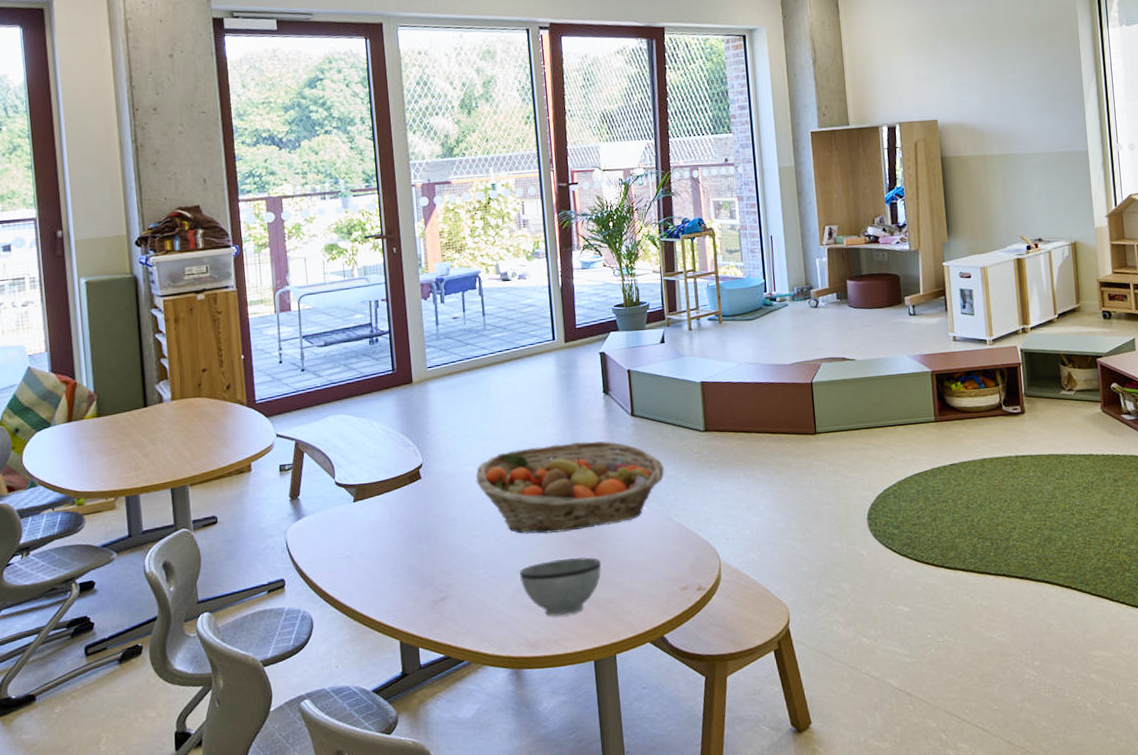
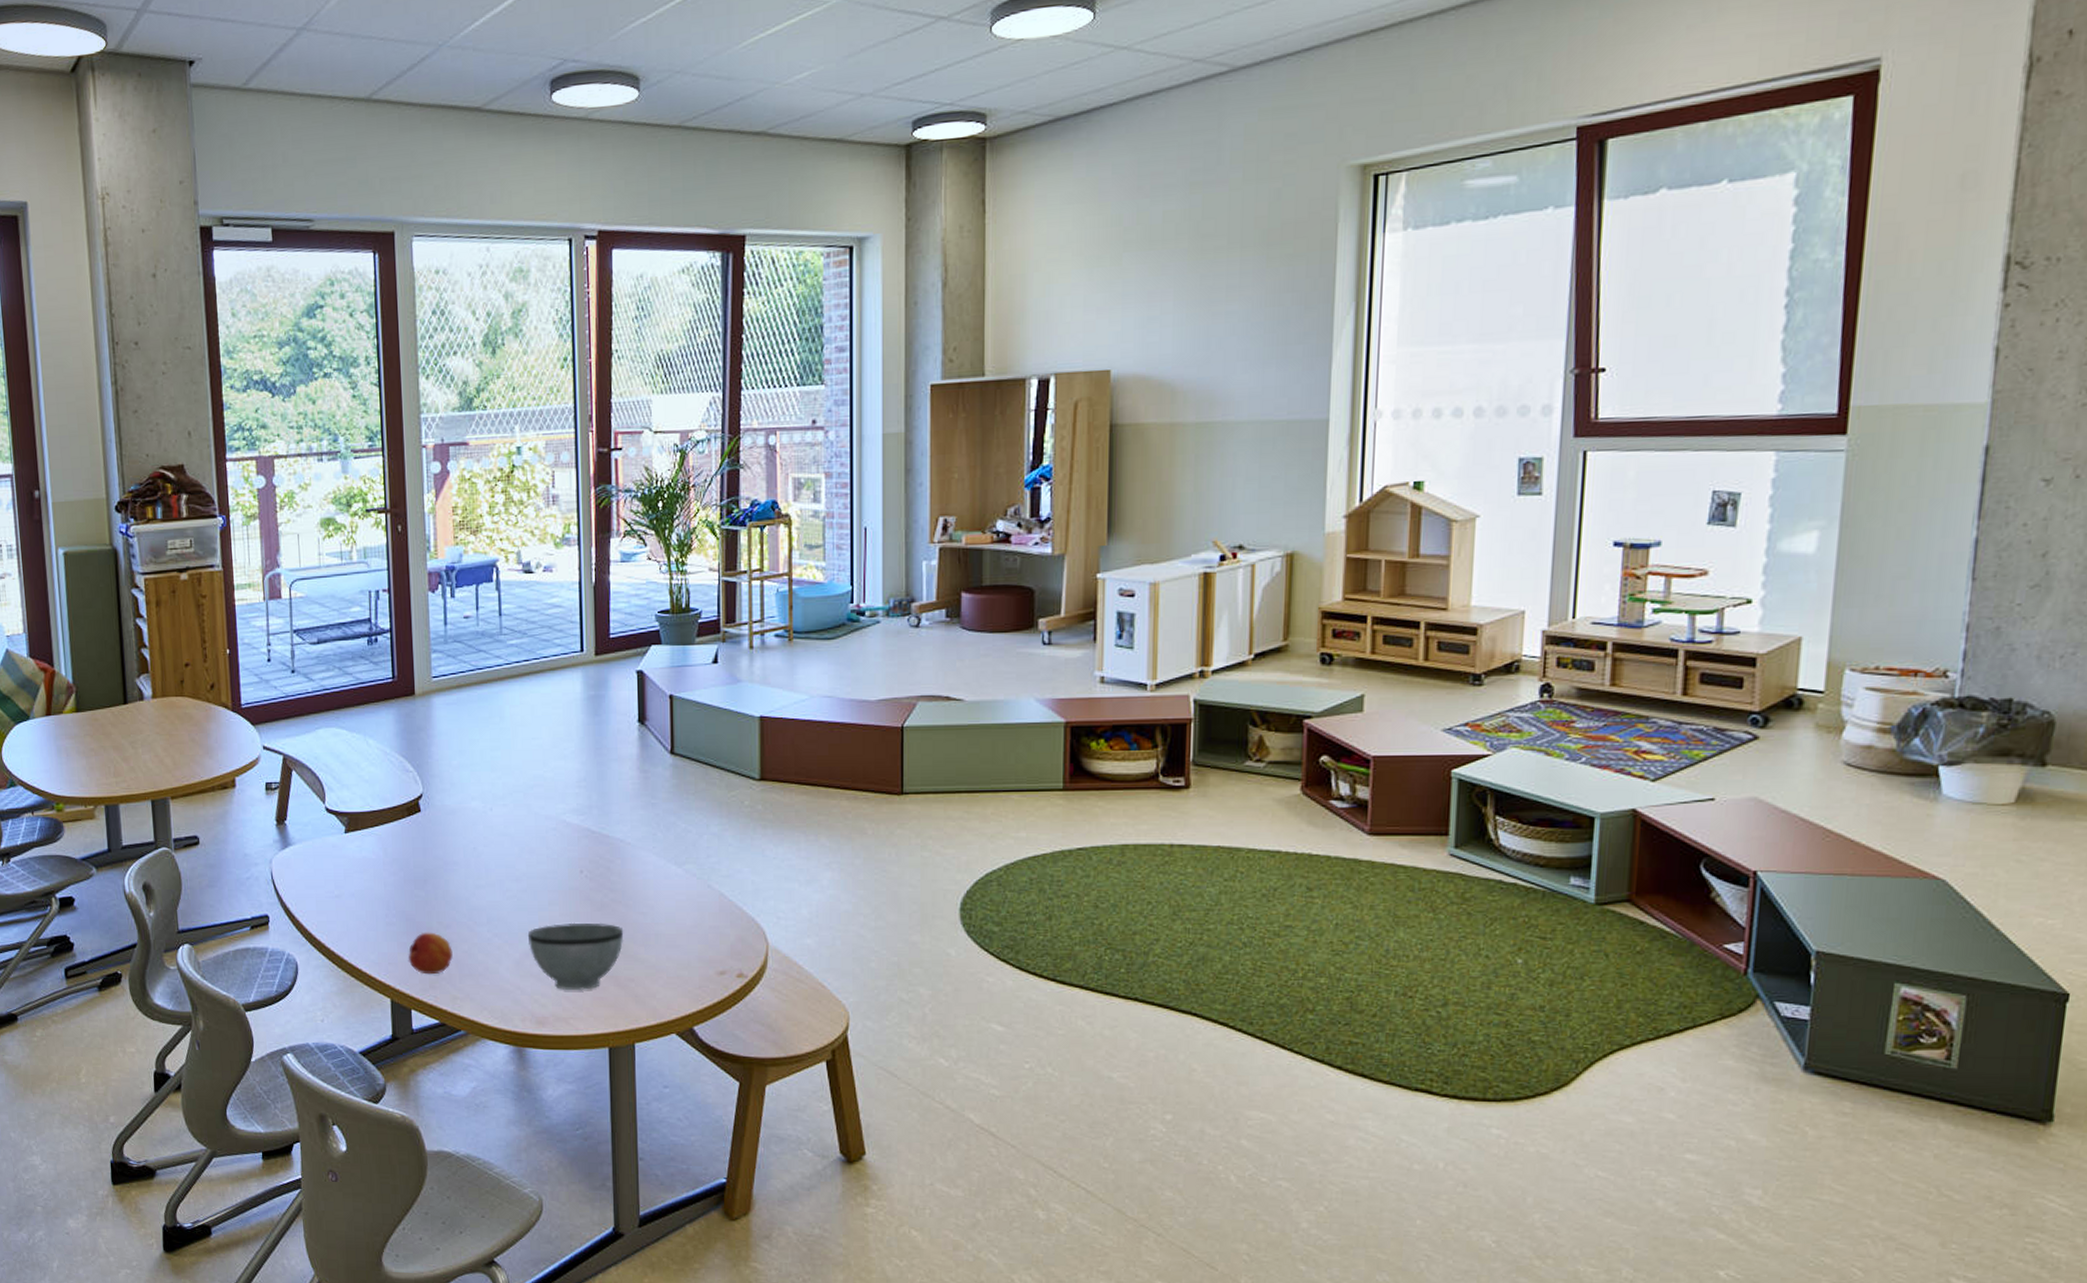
fruit: none [414,579,455,617] -> present [408,932,453,975]
fruit basket: present [475,440,664,534] -> none [482,781,706,891]

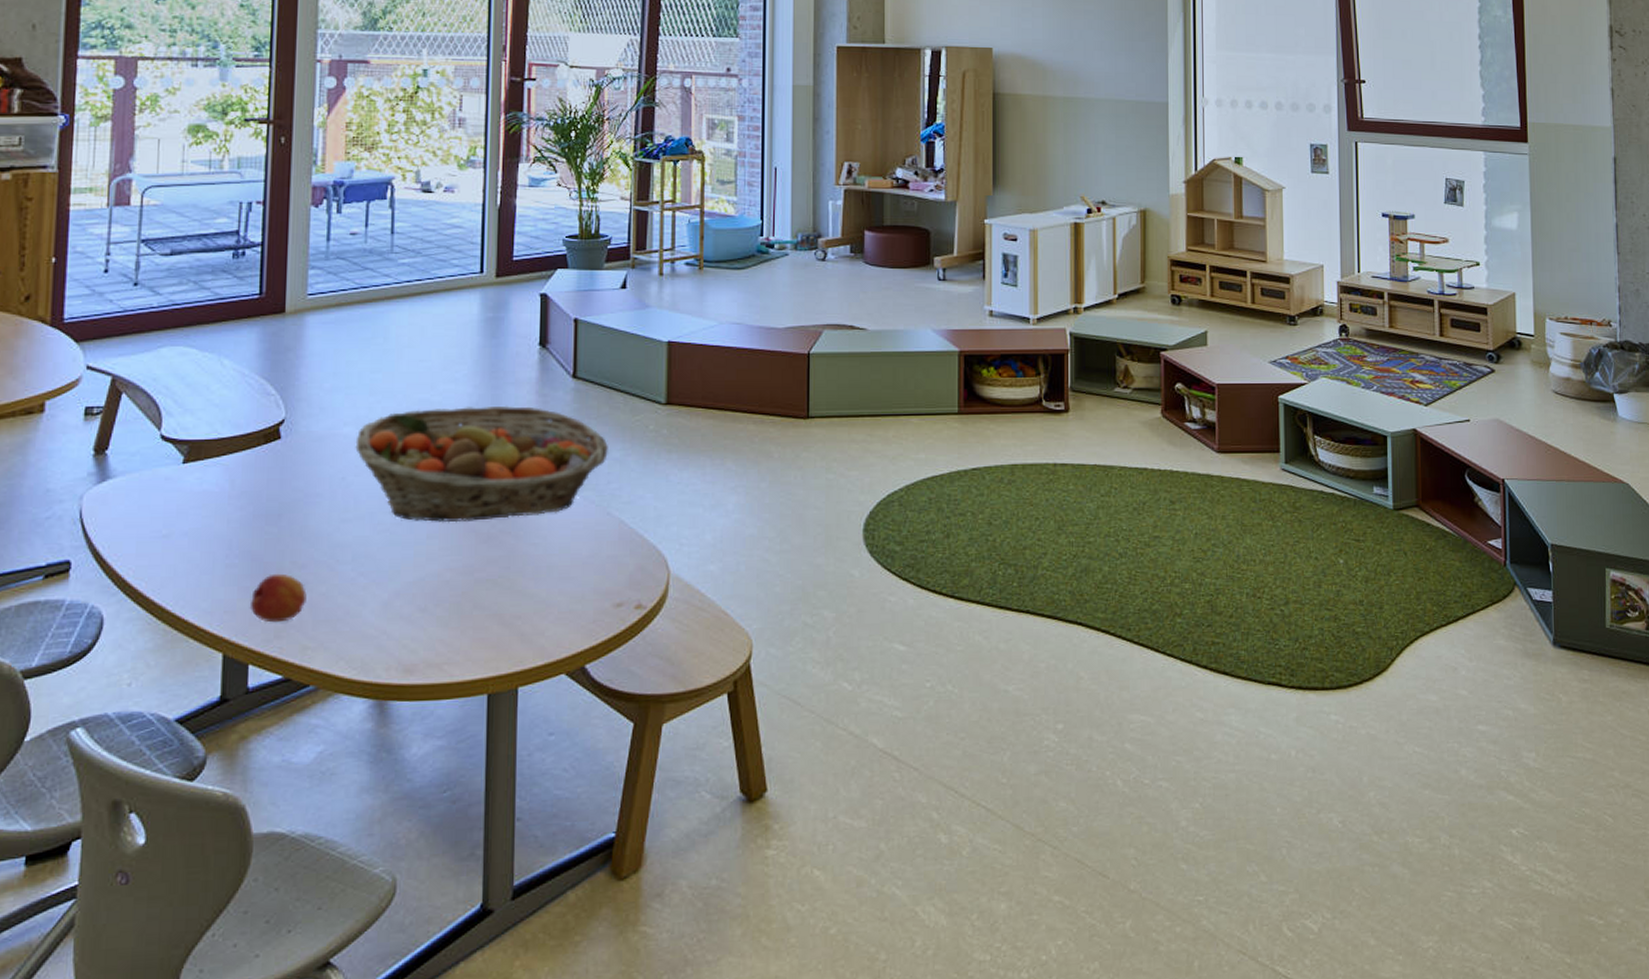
fruit basket: none [482,781,706,891] -> present [355,405,608,523]
bowl: present [528,922,624,991] -> none [400,556,512,633]

